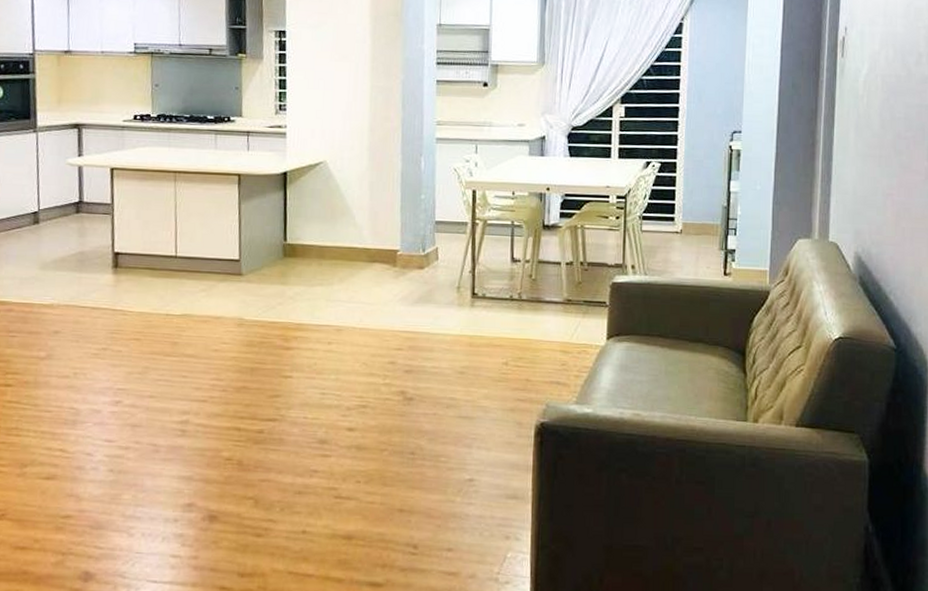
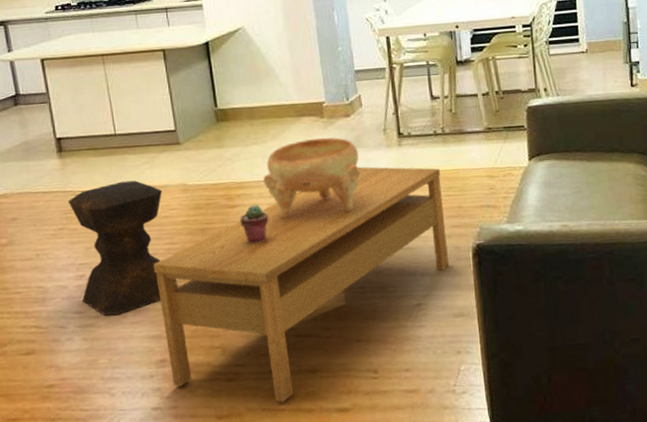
stool: none [115,307,219,448] -> present [68,180,179,315]
coffee table: none [195,323,511,568] -> present [154,166,449,403]
potted succulent: none [293,350,324,392] -> present [240,205,269,245]
decorative bowl: none [324,287,429,369] -> present [263,137,362,218]

